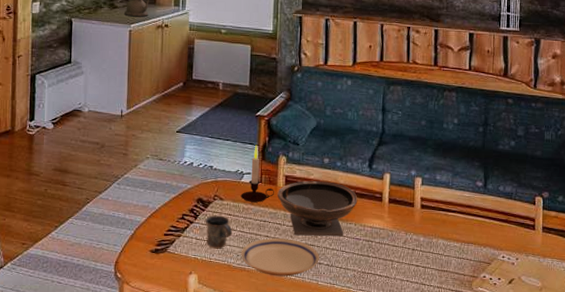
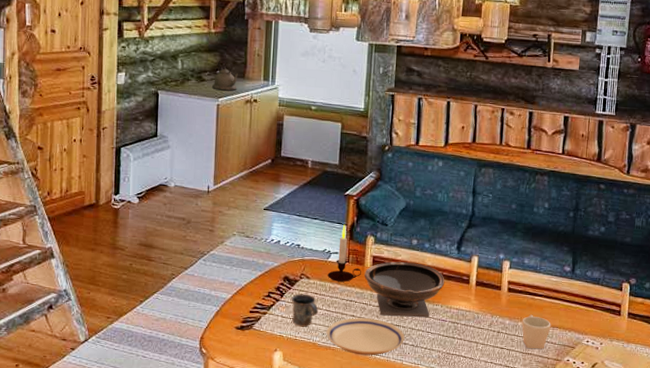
mug: none [436,231,466,266] -> present [522,314,551,350]

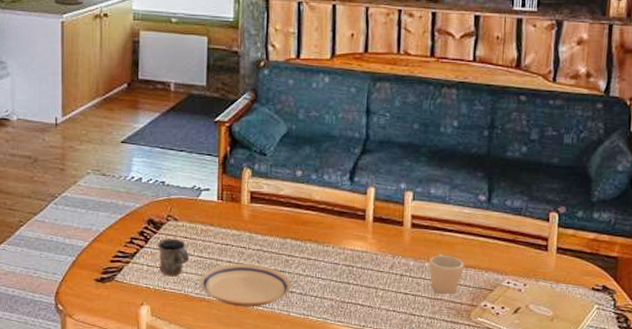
candle: present [327,224,361,282] -> none [198,156,238,223]
bowl: present [364,261,445,318] -> none [241,197,336,261]

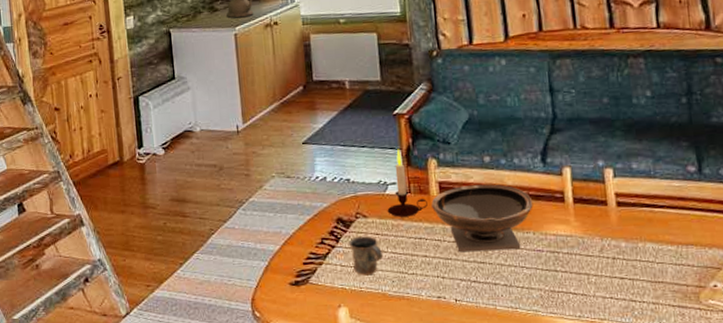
candle: none [198,156,238,223] -> present [387,149,428,217]
plate: present [199,264,291,307] -> none [396,257,494,303]
bowl: none [241,197,336,261] -> present [431,184,534,253]
mug: present [429,253,464,294] -> none [642,231,684,276]

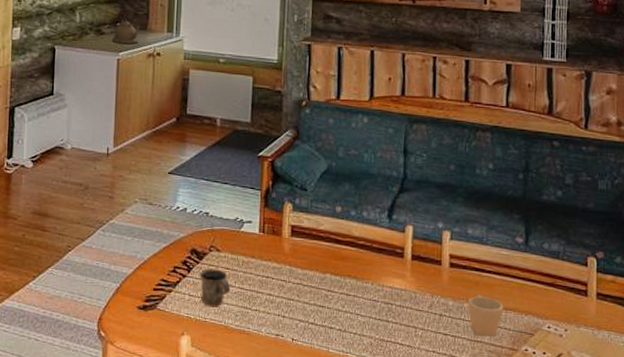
candle: present [387,149,428,217] -> none [240,189,278,255]
bowl: present [431,184,534,253] -> none [282,232,375,298]
mug: none [642,231,684,276] -> present [468,294,504,337]

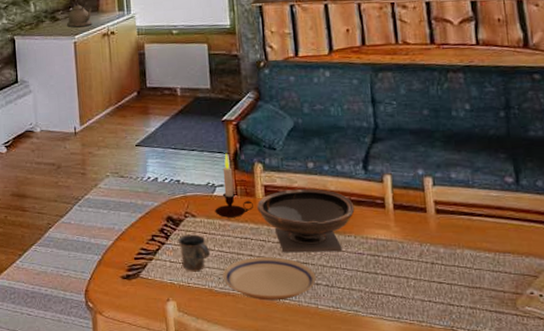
candle: none [240,189,278,255] -> present [215,153,253,218]
plate: none [240,297,330,342] -> present [222,257,316,301]
bowl: none [282,232,375,298] -> present [257,189,355,253]
mug: present [468,294,504,337] -> none [460,239,501,282]

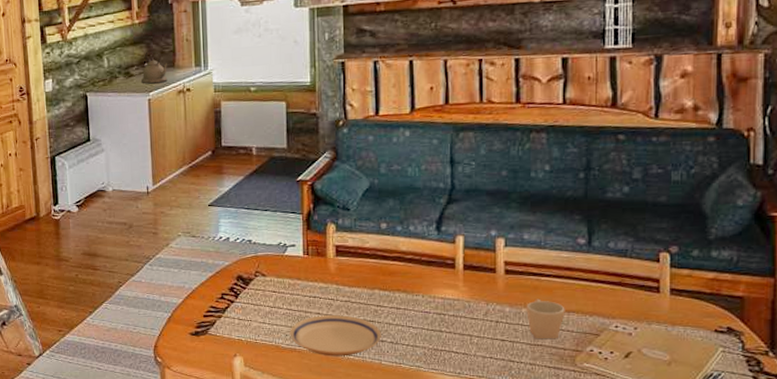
mug: present [178,234,210,272] -> none [247,293,278,329]
candle: present [215,153,253,218] -> none [285,213,324,277]
bowl: present [257,189,355,253] -> none [327,249,425,311]
mug: none [460,239,501,282] -> present [526,298,565,340]

